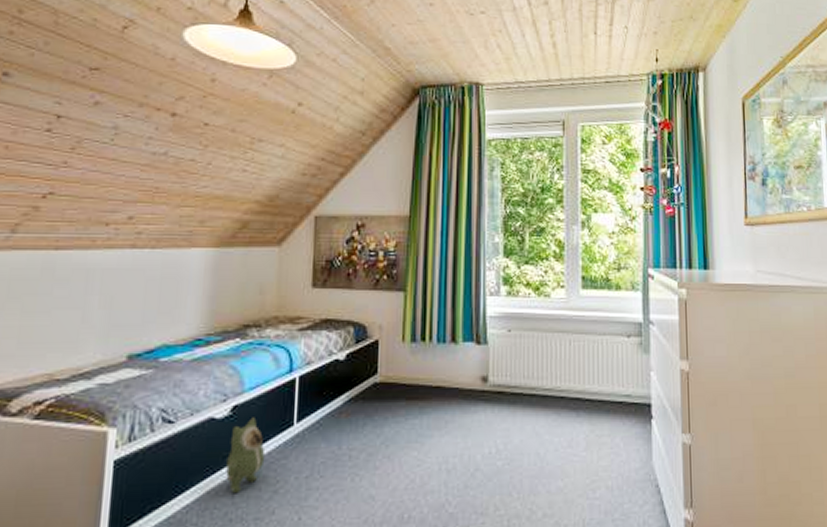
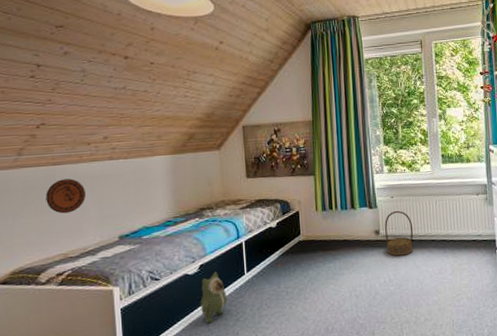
decorative plate: none [37,269,92,317] -> present [45,178,86,214]
basket: none [496,350,536,416] -> present [385,210,414,256]

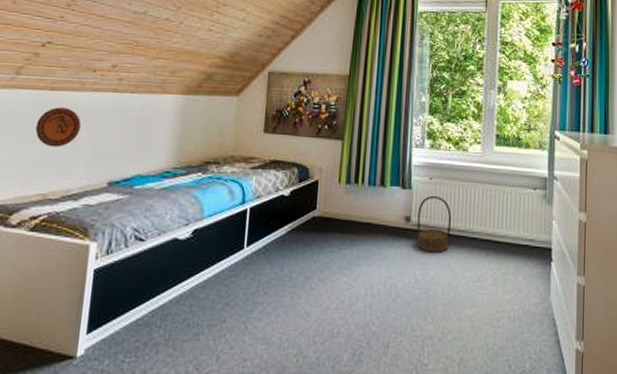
plush toy: present [200,271,228,324] -> none [186,240,220,304]

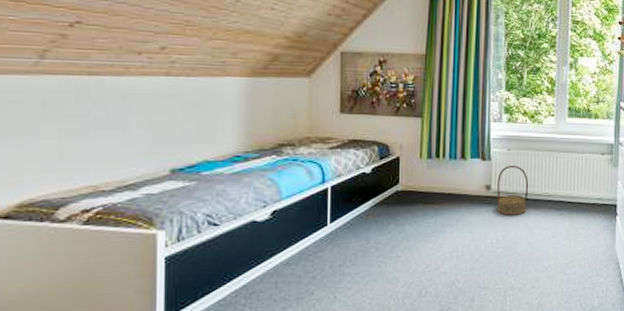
decorative plate: present [35,107,81,147] -> none [74,93,130,136]

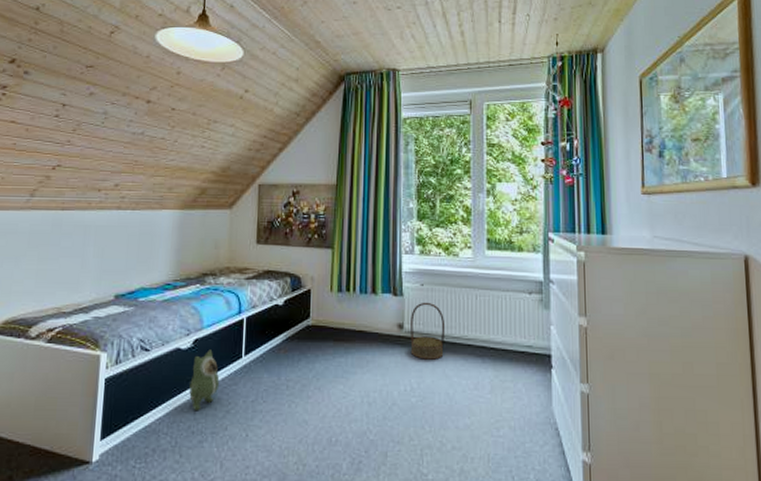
plush toy: none [269,220,304,280] -> present [189,349,220,412]

